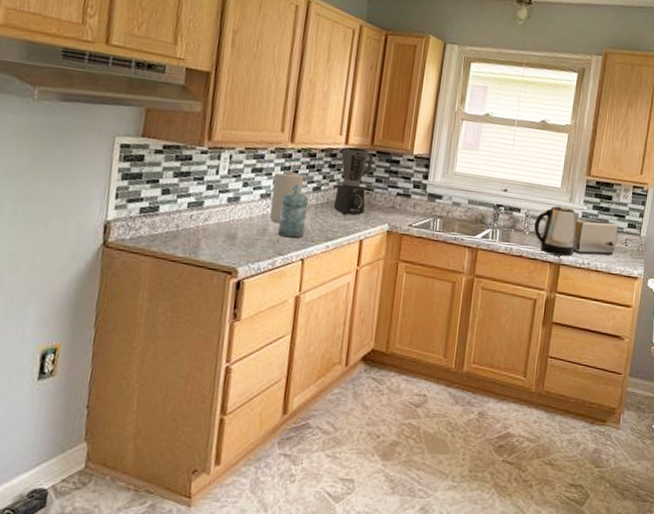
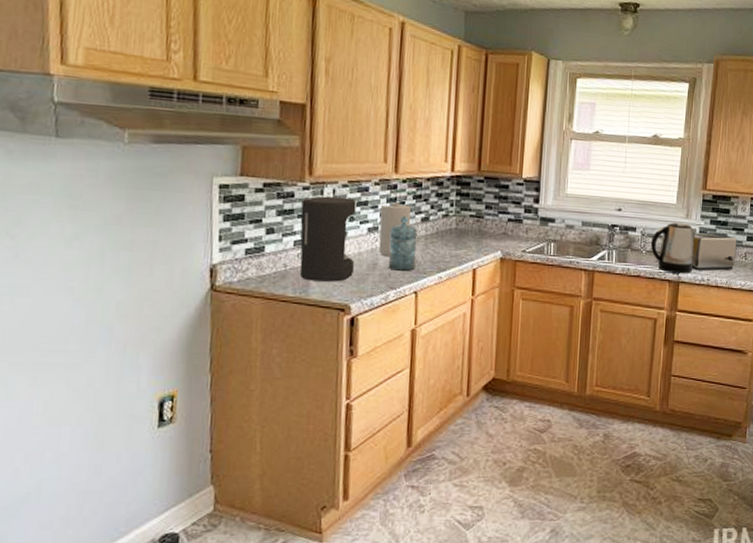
coffee maker: none [190,160,252,245] -> present [299,196,357,282]
blender: present [333,147,374,216] -> none [443,174,482,245]

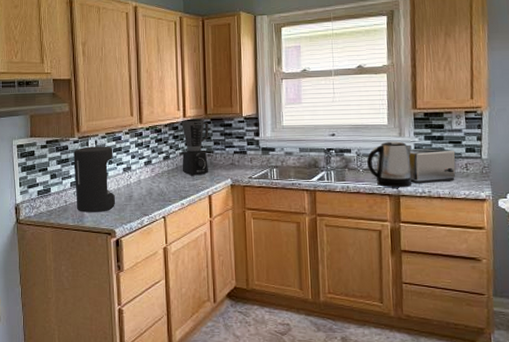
paper towel holder: present [378,202,412,256] -> none [131,146,156,189]
canister: present [388,215,418,271] -> none [139,156,162,200]
blender: none [443,174,482,245] -> present [180,118,209,176]

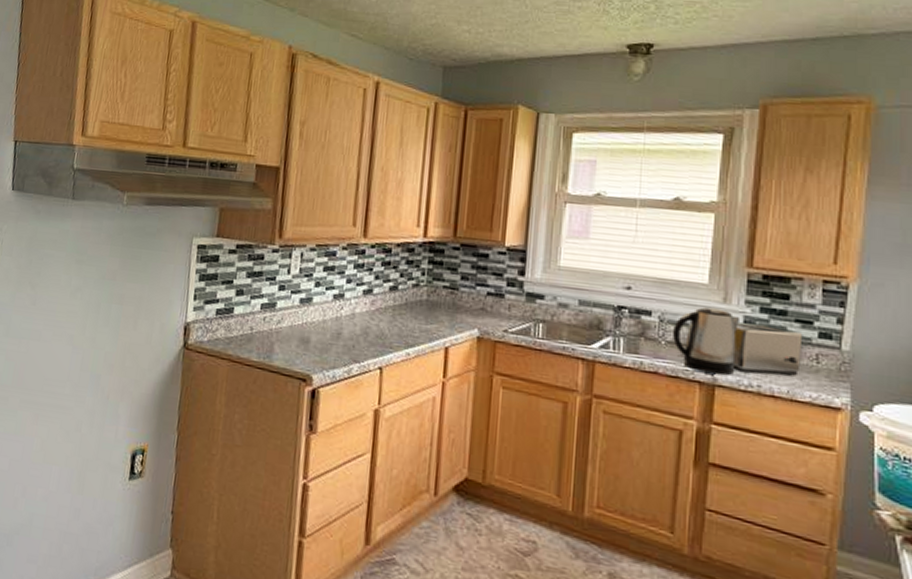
coffee maker: present [73,146,115,212] -> none [264,259,324,350]
blender: present [180,118,209,176] -> none [412,240,457,319]

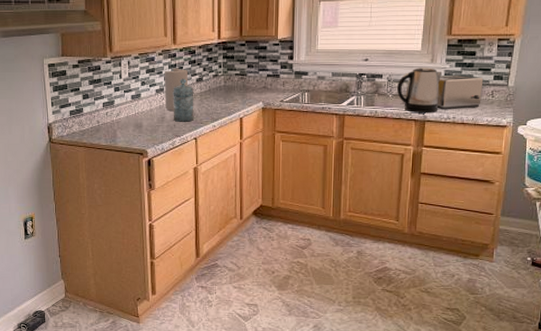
paper towel holder: none [343,268,379,326] -> present [164,68,189,111]
canister: none [352,283,385,344] -> present [172,78,194,122]

